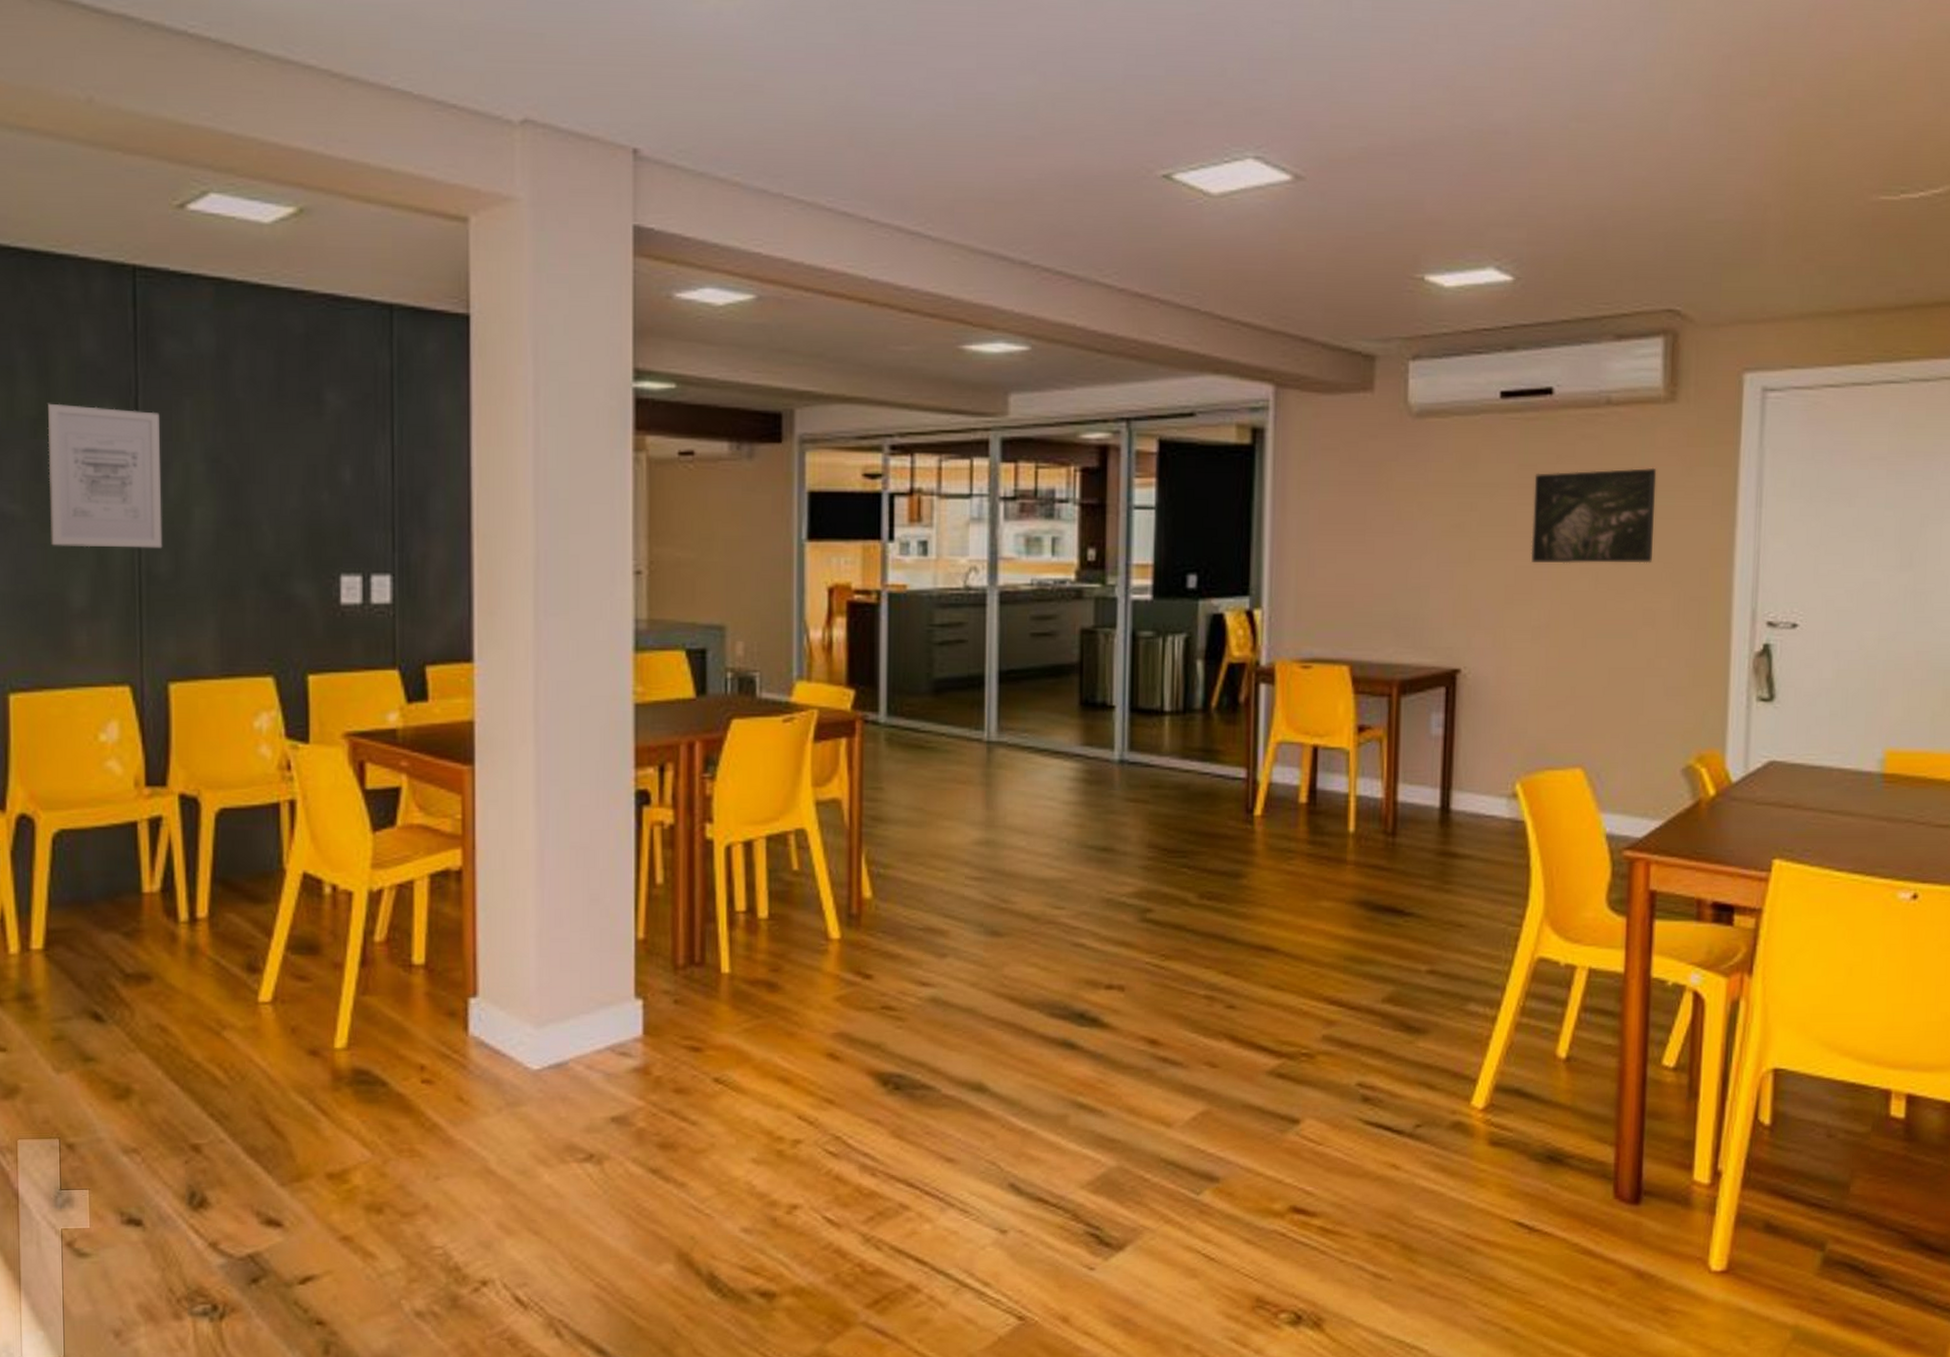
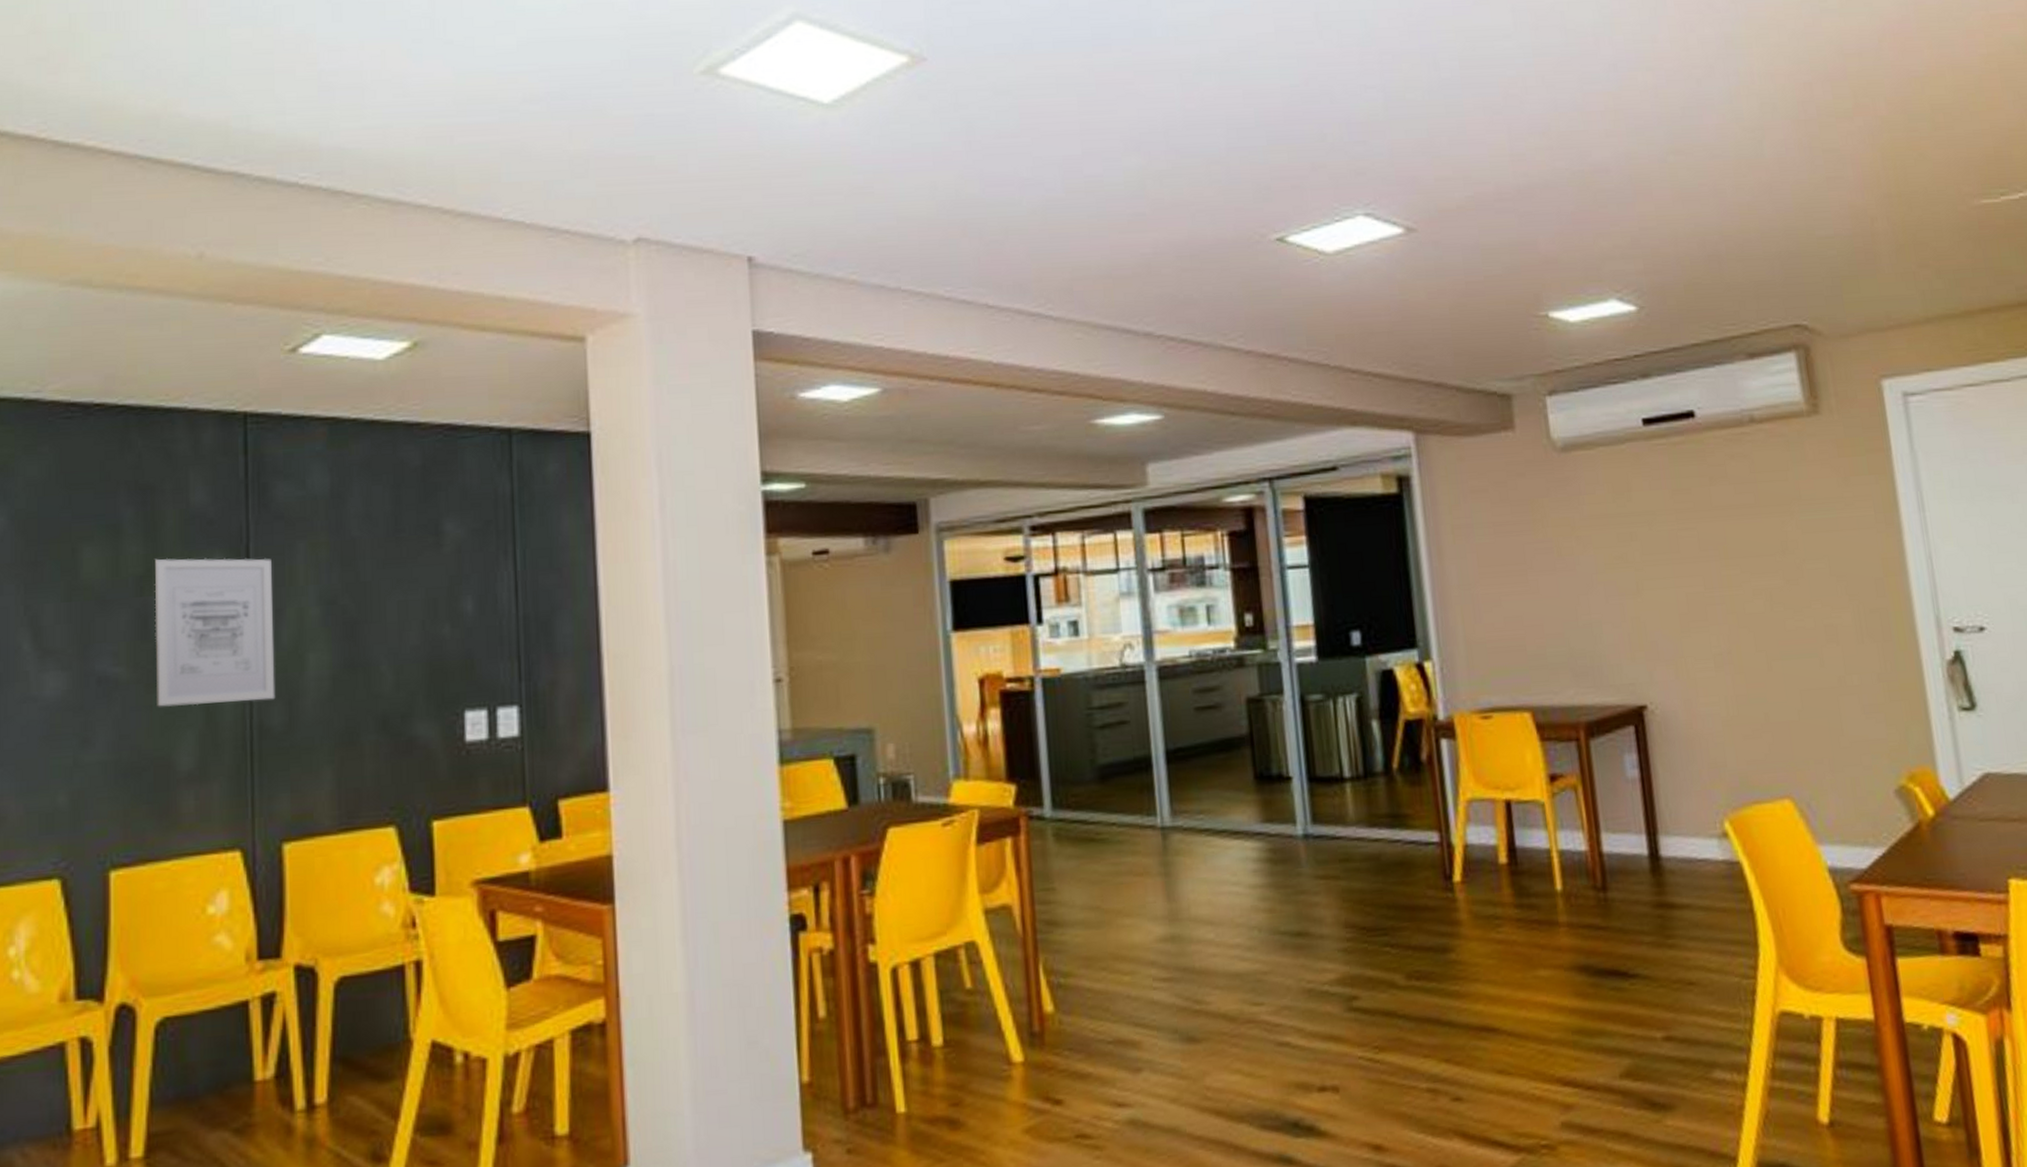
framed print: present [1531,467,1657,564] -> none [1690,481,1824,588]

